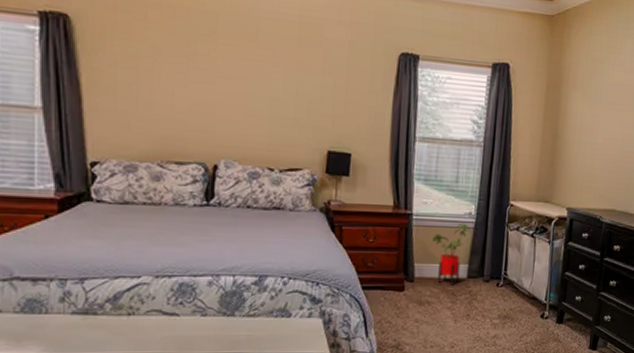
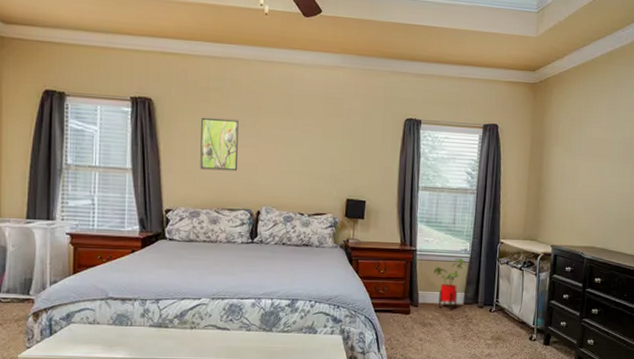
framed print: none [137,42,188,114] -> present [200,117,239,172]

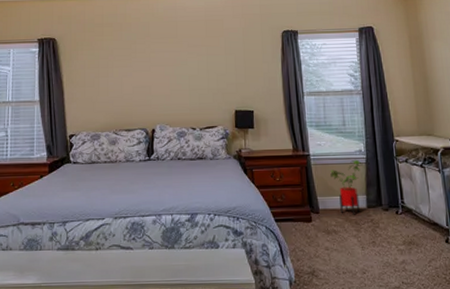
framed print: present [200,117,239,172] -> none [98,48,132,96]

